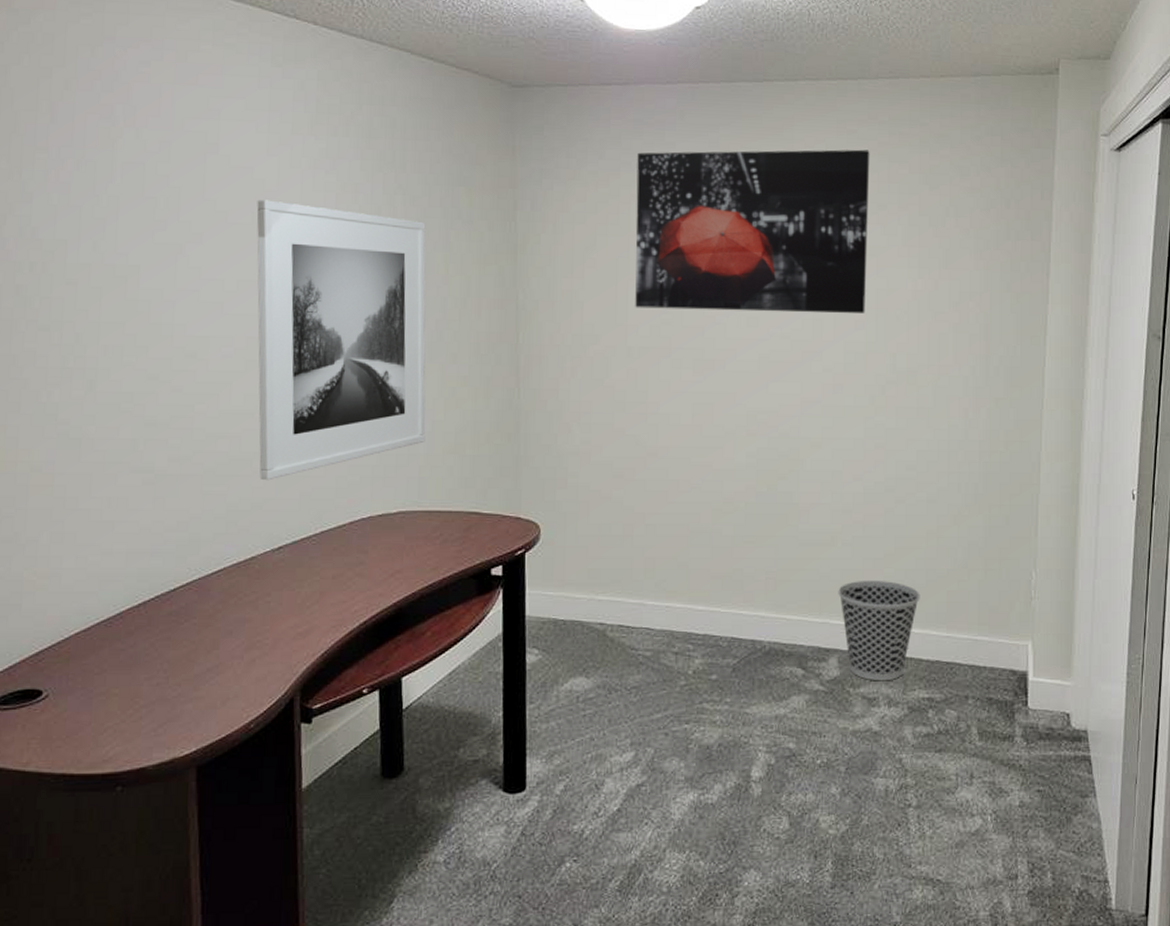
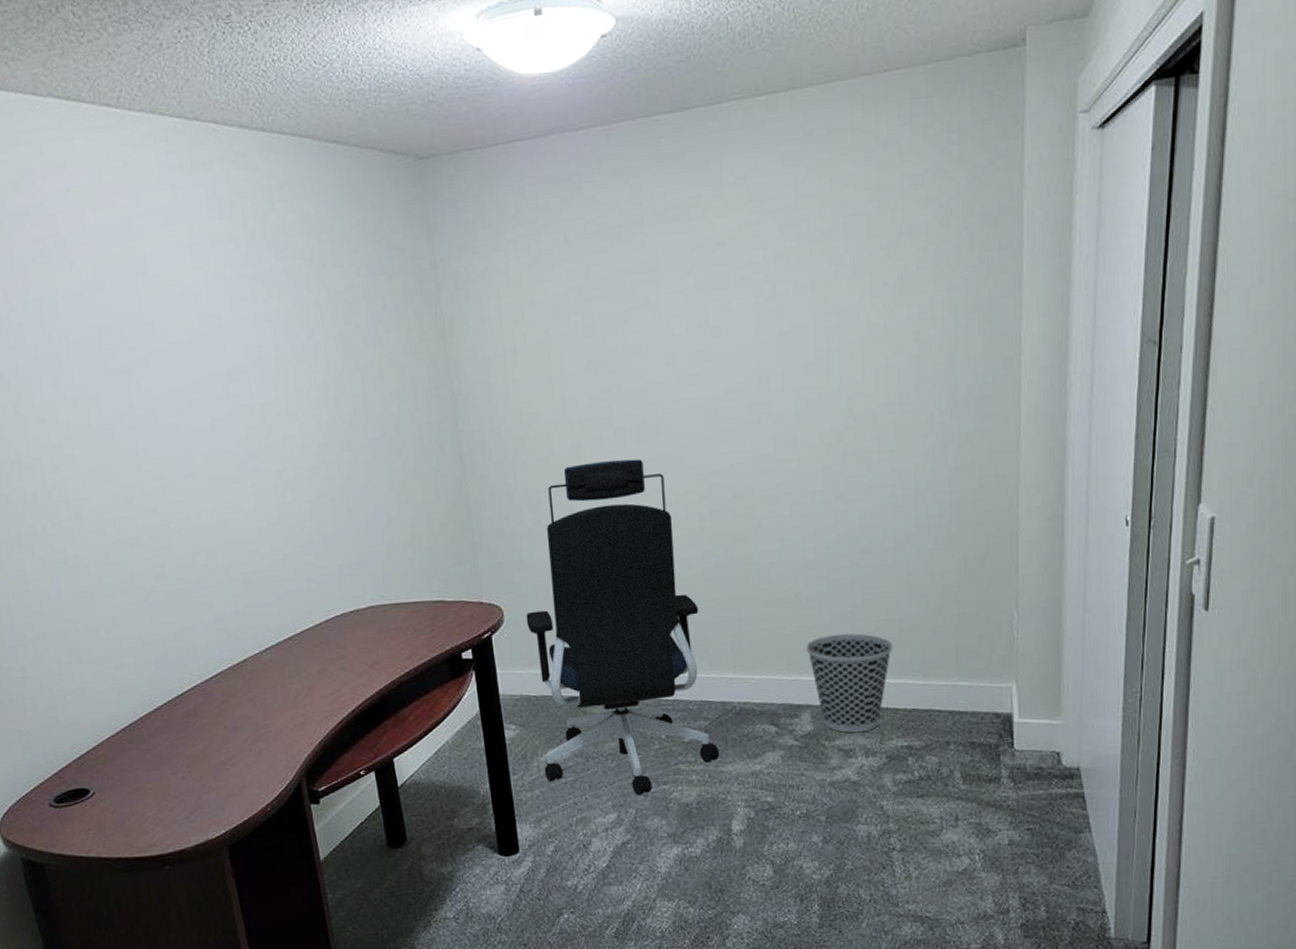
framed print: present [256,199,426,481] -> none [191,315,383,589]
office chair: none [563,389,745,734] -> present [526,459,720,795]
wall art: present [635,149,870,313] -> none [556,171,815,380]

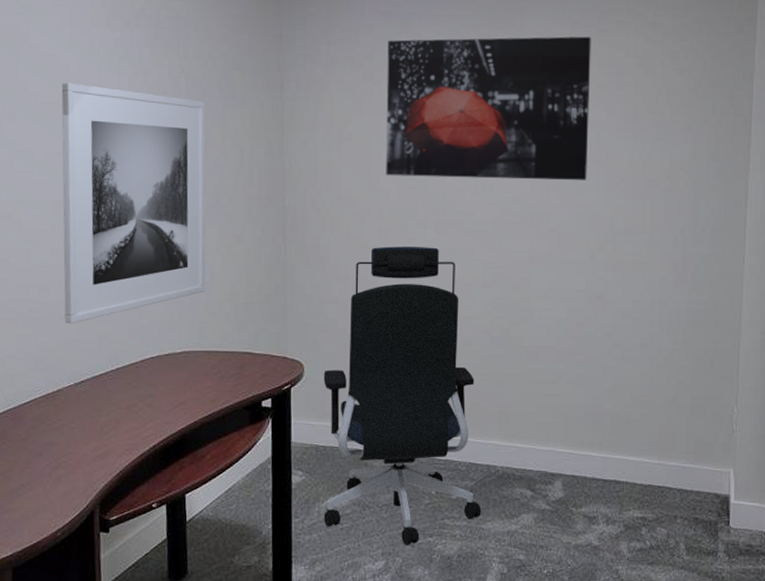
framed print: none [191,315,383,589] -> present [61,83,206,324]
wall art: none [556,171,815,380] -> present [386,36,591,180]
wastebasket: present [806,633,893,733] -> none [562,413,635,502]

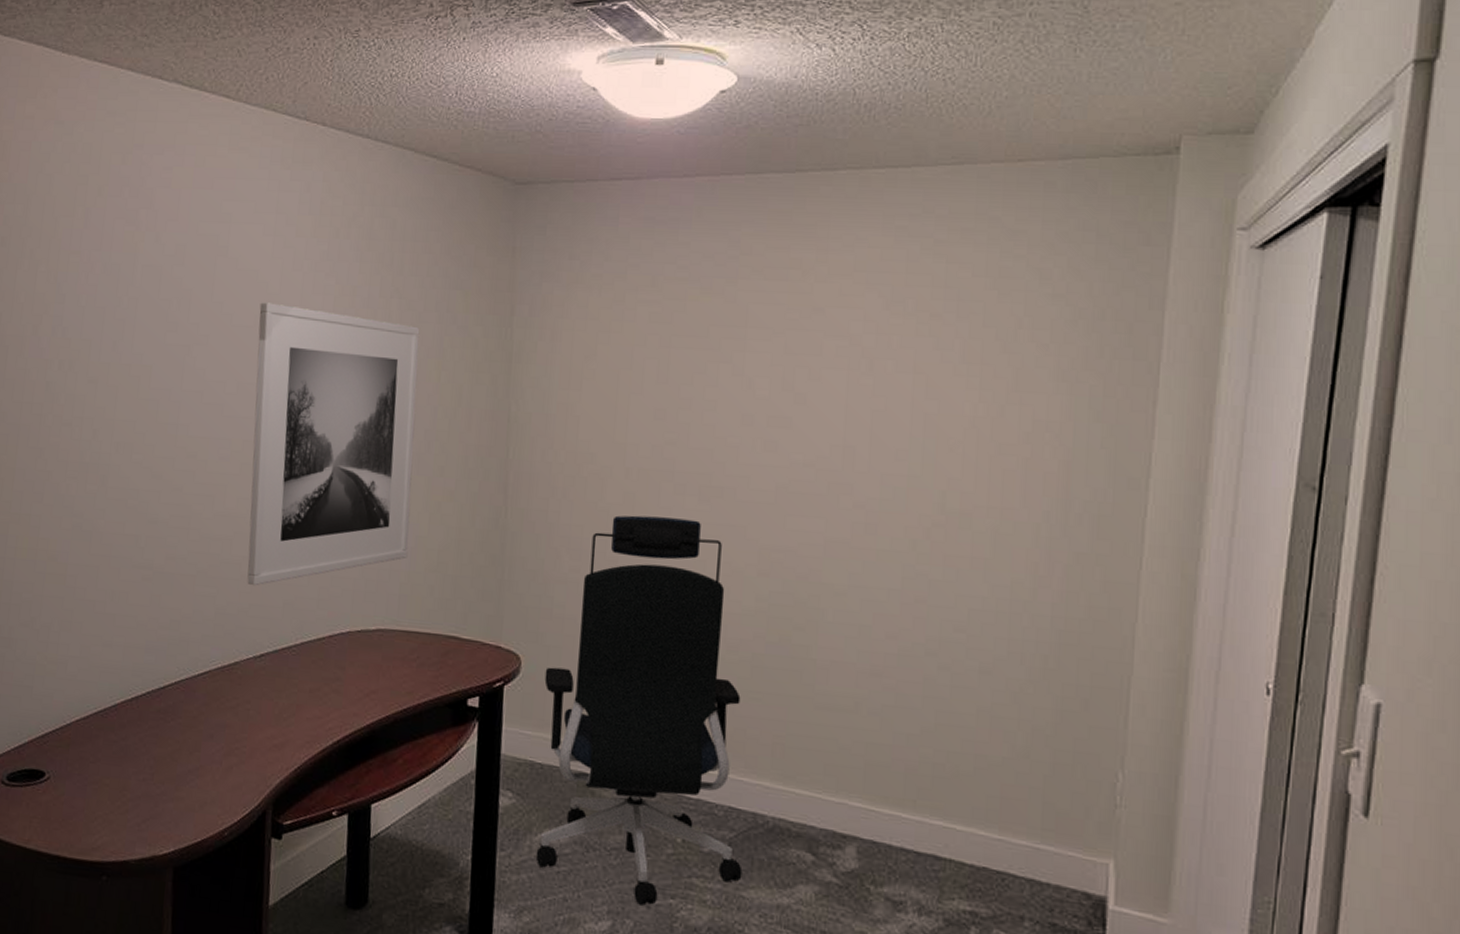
wall art: present [386,36,591,180] -> none [636,248,923,442]

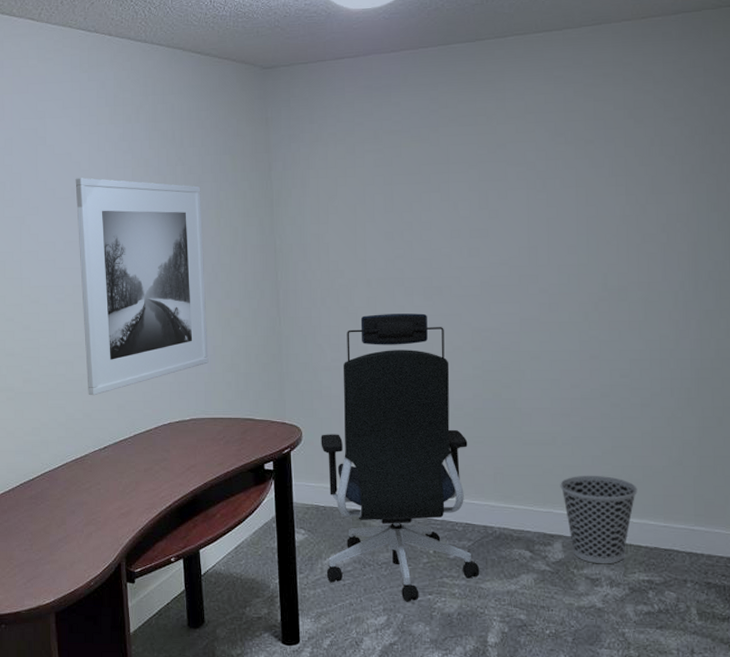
wastebasket: none [860,758,966,883] -> present [560,475,638,564]

